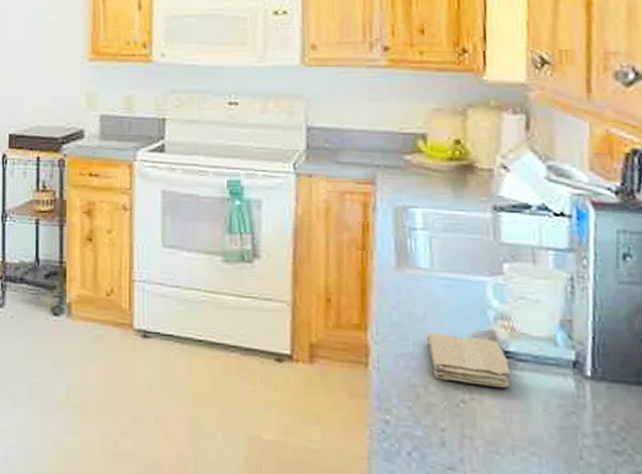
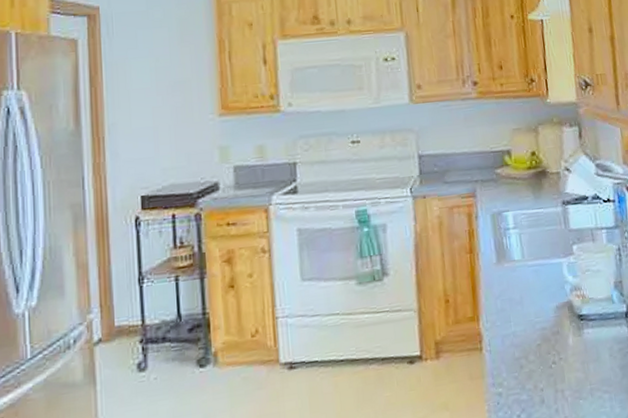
washcloth: present [426,332,510,388] -> none [524,308,585,349]

